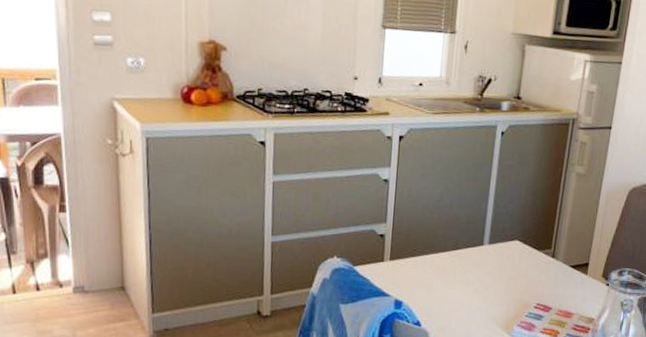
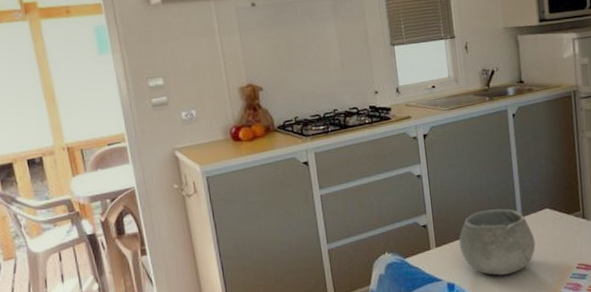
bowl: none [415,230,497,302] -> present [459,208,536,276]

